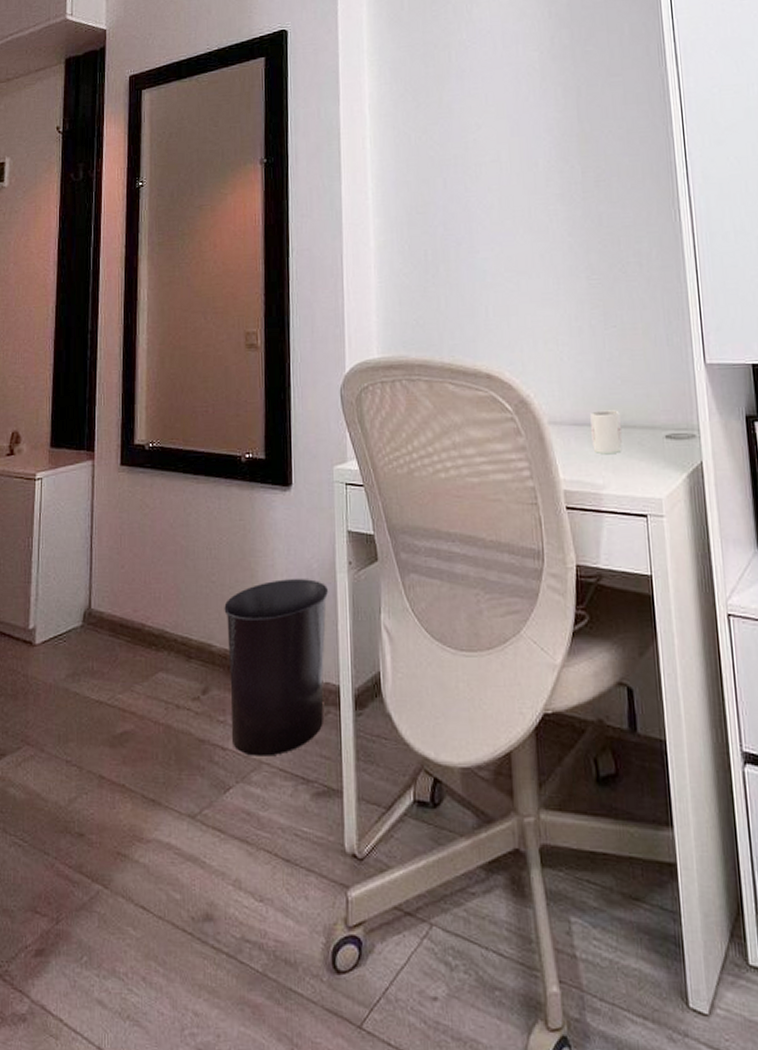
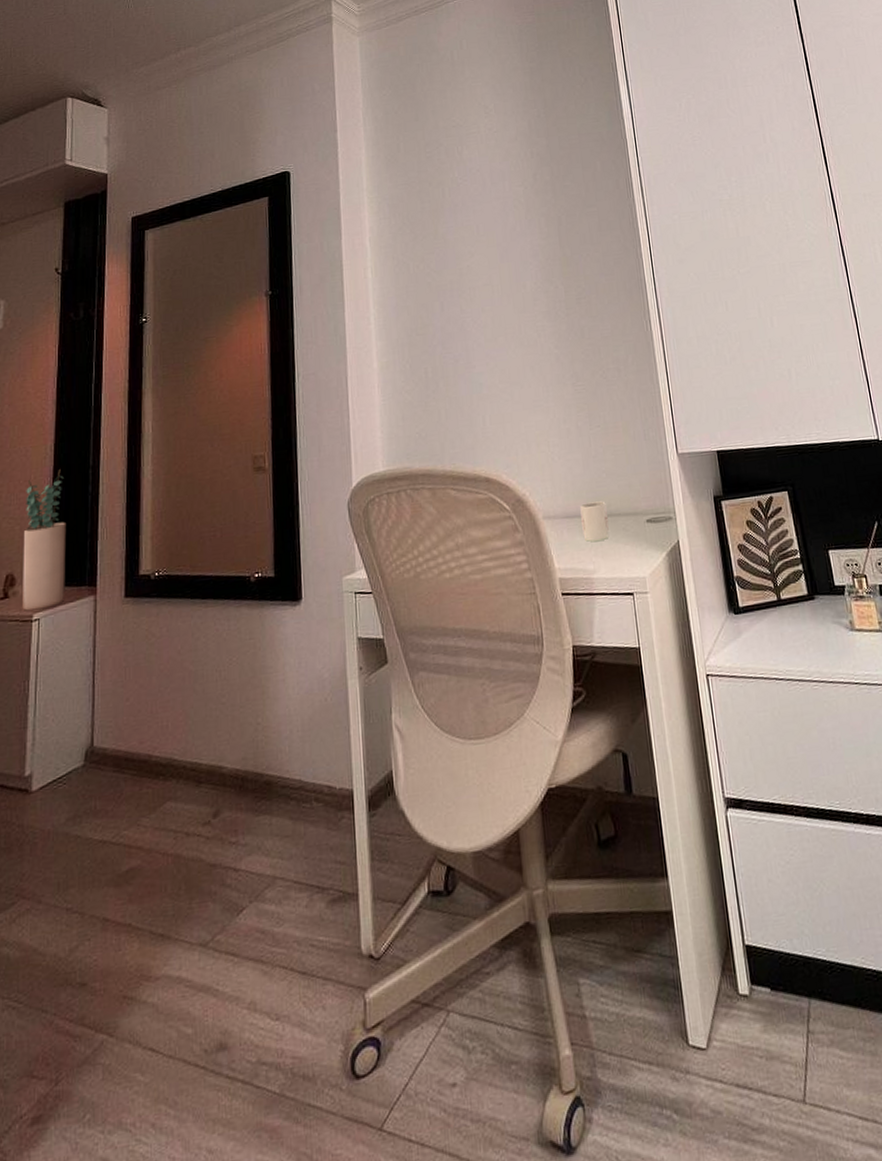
vase: none [27,332,67,471] -> present [22,469,67,612]
waste bin: present [224,579,328,756] -> none [235,689,339,873]

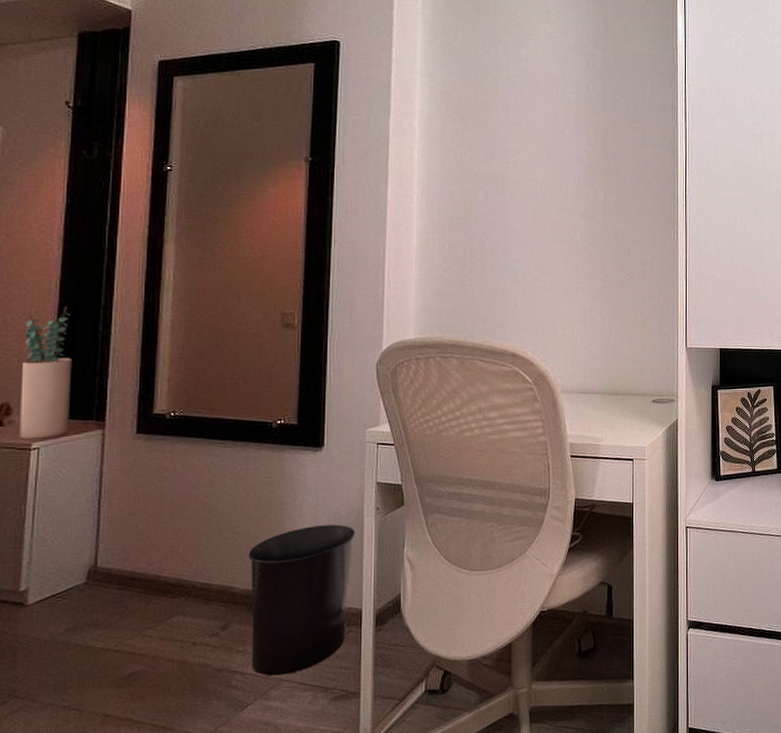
waste bin: none [235,689,339,873] -> present [248,524,355,676]
mug: present [580,501,610,542] -> none [594,381,620,415]

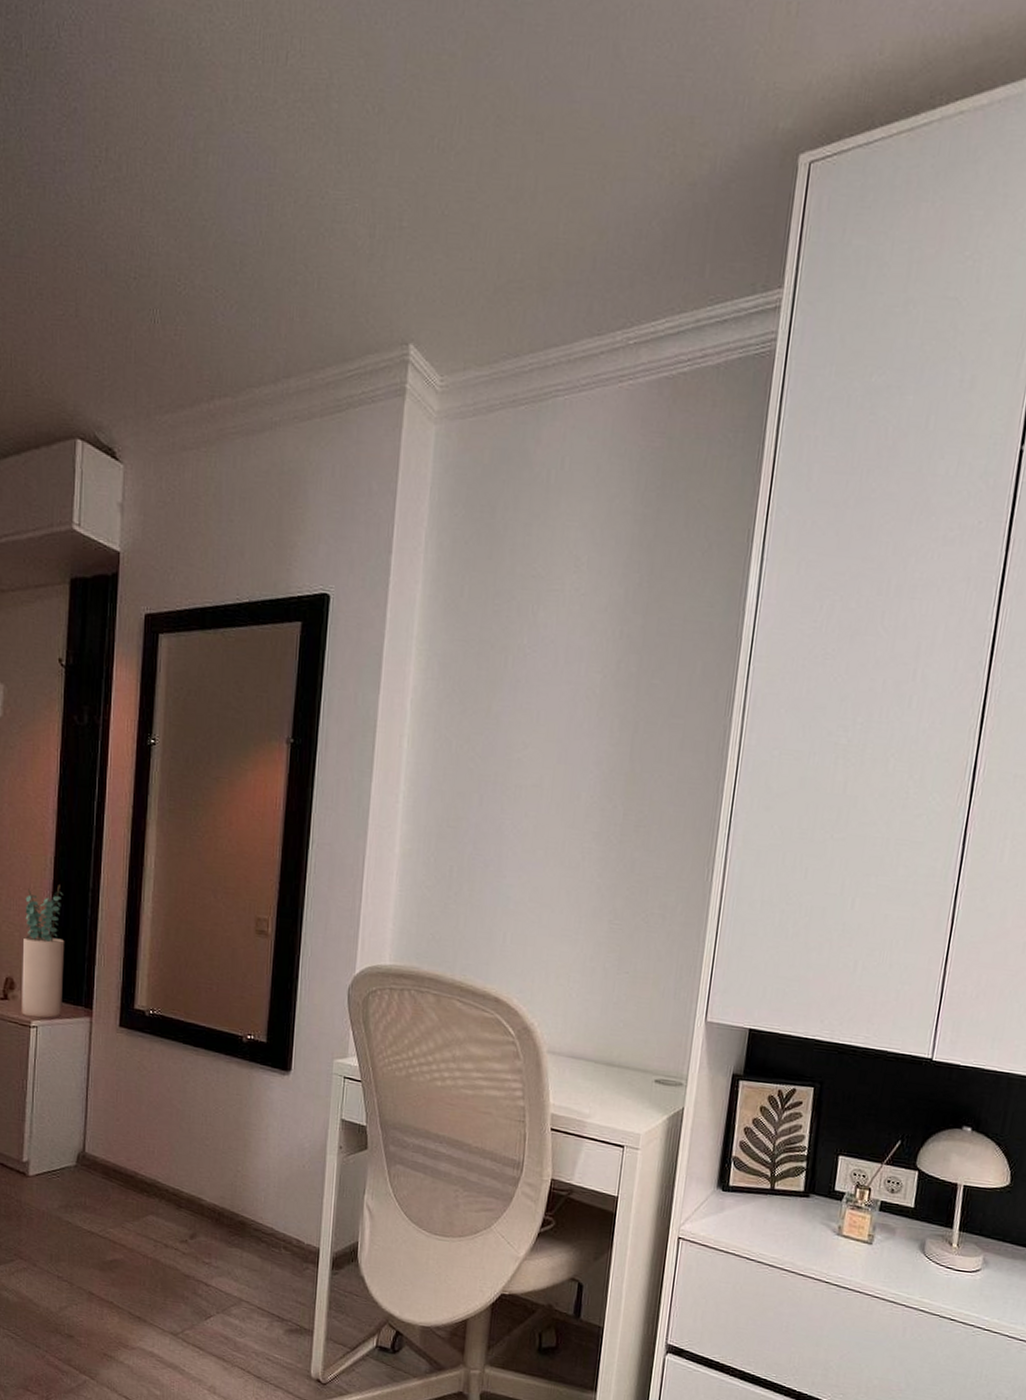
waste bin: present [248,524,355,676] -> none [215,1152,317,1296]

